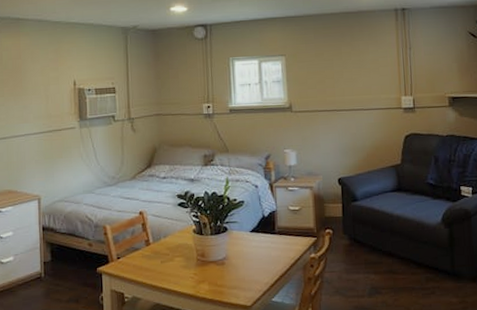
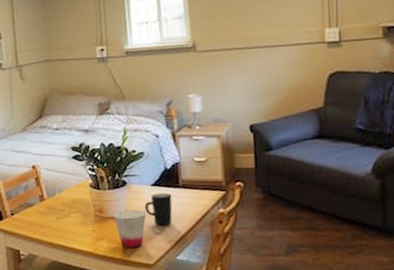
cup: none [214,254,245,291] -> present [113,209,147,248]
mug: none [243,238,269,269] -> present [144,192,173,225]

